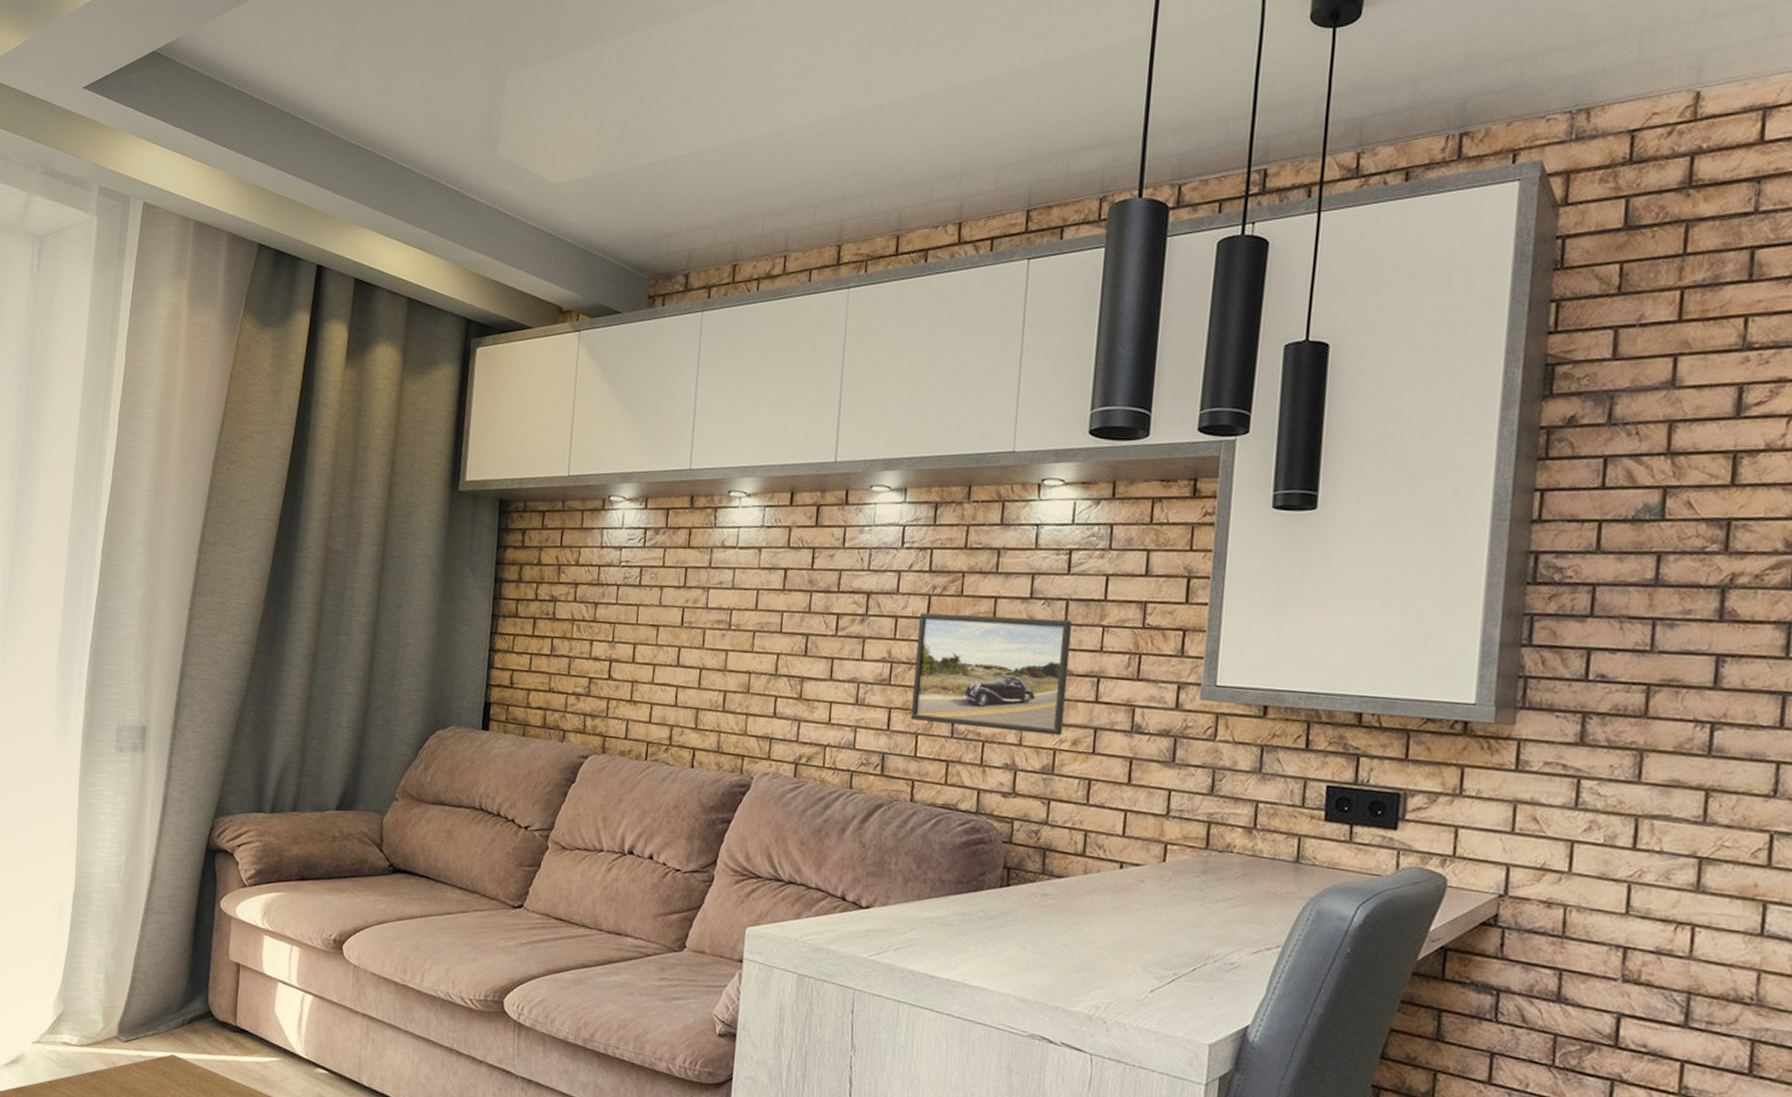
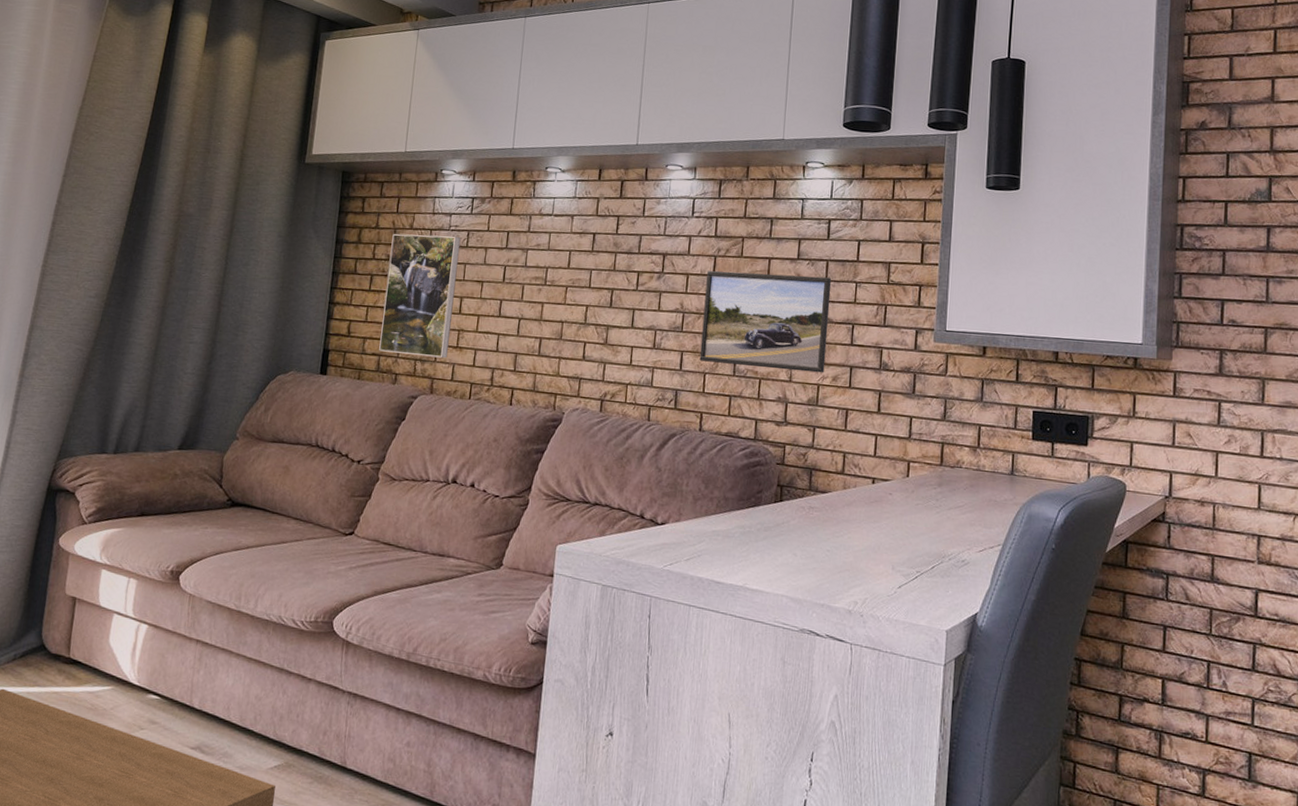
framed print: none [545,570,633,714] -> present [379,233,461,359]

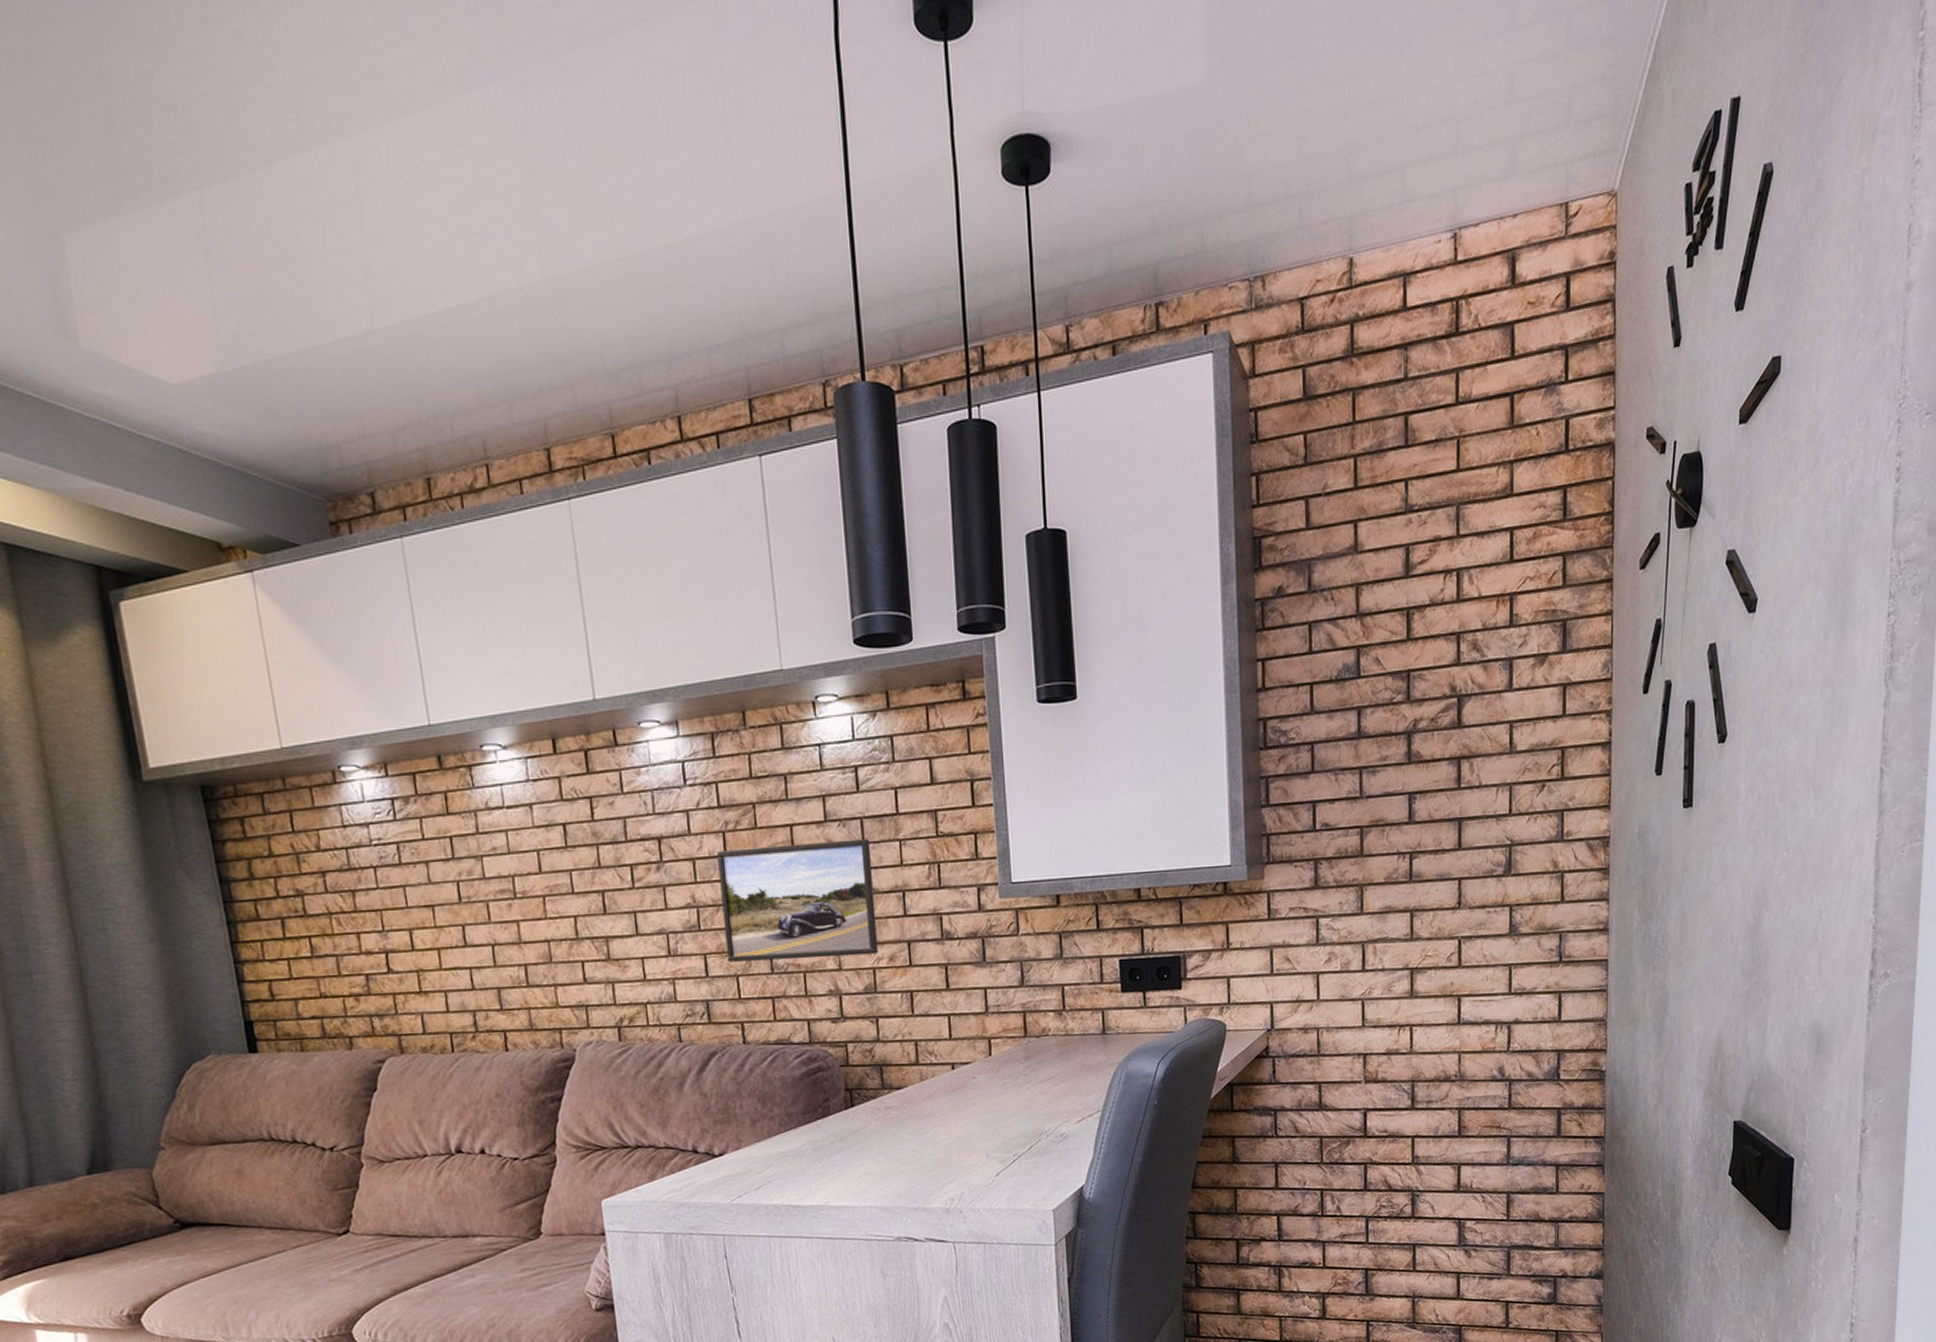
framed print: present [379,233,461,359] -> none [295,852,412,1013]

